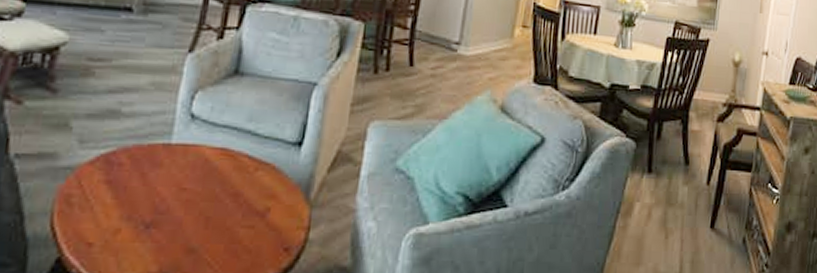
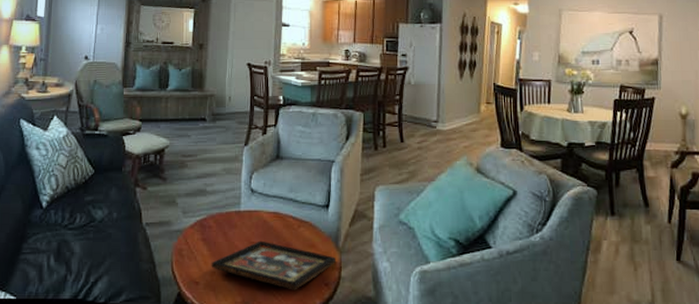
decorative tray: none [115,186,303,257] -> present [211,240,335,290]

